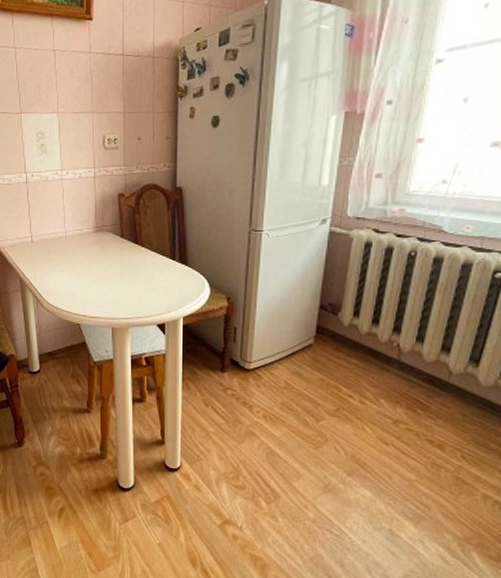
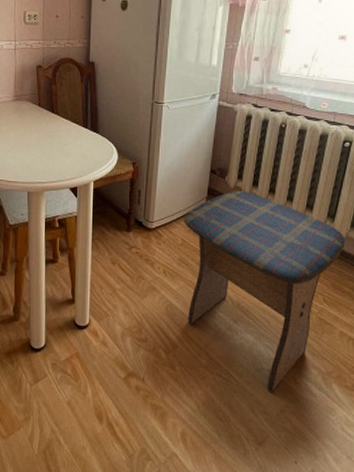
stool: none [287,328,492,556] -> present [184,190,345,394]

